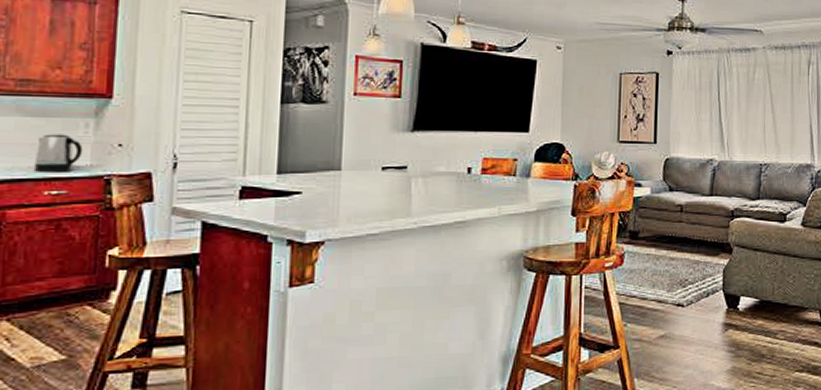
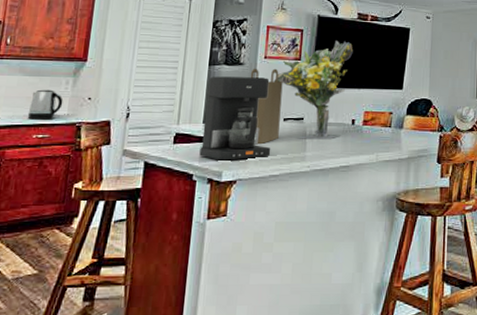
coffee maker: none [274,117,367,218] -> present [199,76,271,161]
shopping bag: none [336,107,379,199] -> present [250,68,283,145]
bouquet: none [367,74,467,191] -> present [273,41,353,140]

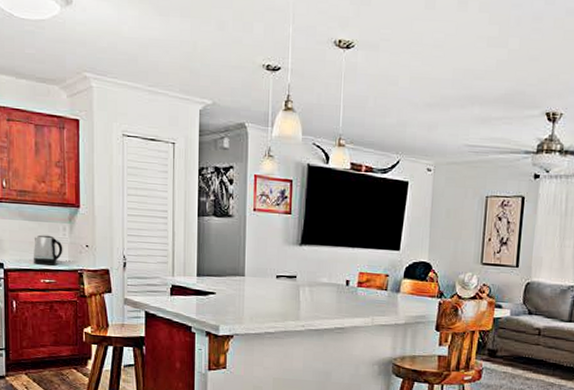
coffee maker: present [199,76,271,161] -> none [196,228,265,315]
shopping bag: present [250,68,283,145] -> none [240,220,274,301]
bouquet: present [273,41,353,140] -> none [264,194,347,300]

